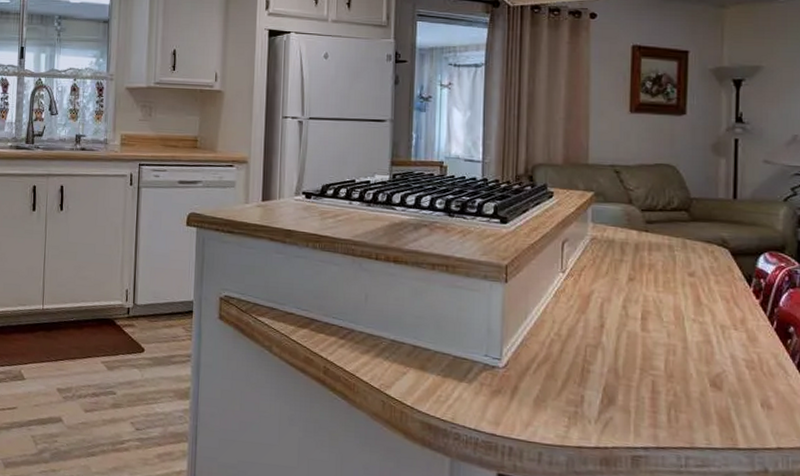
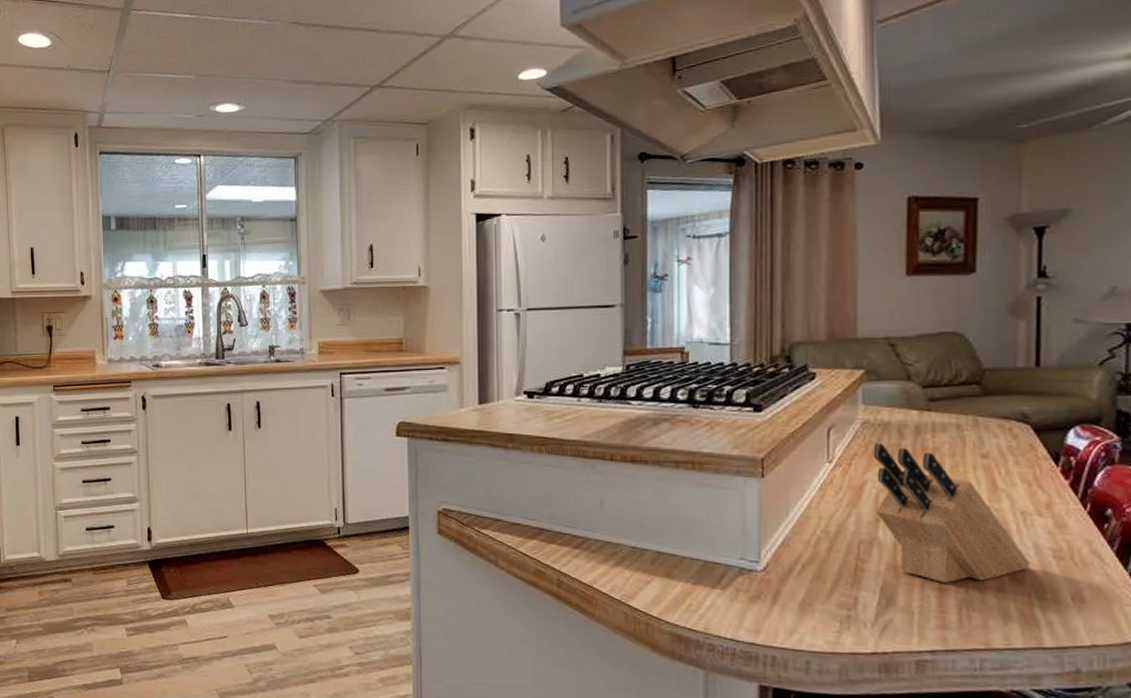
knife block: none [599,257,728,386] -> present [873,442,1031,583]

